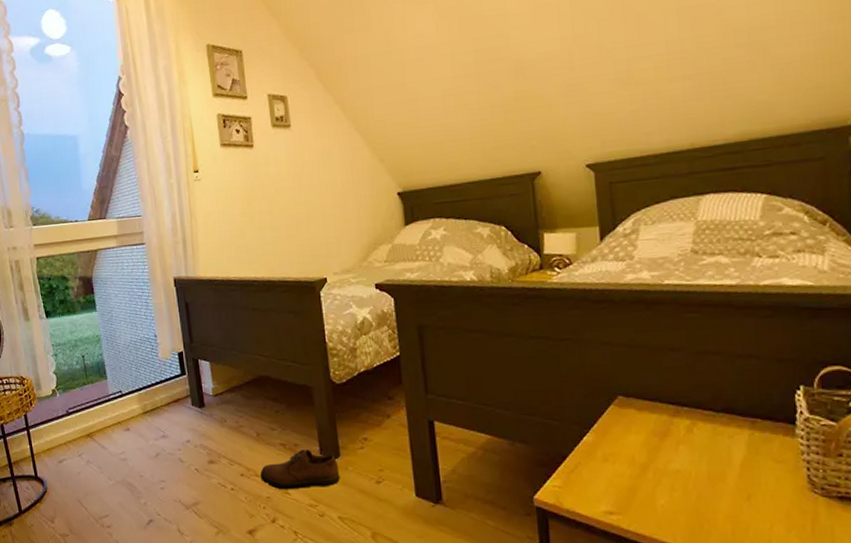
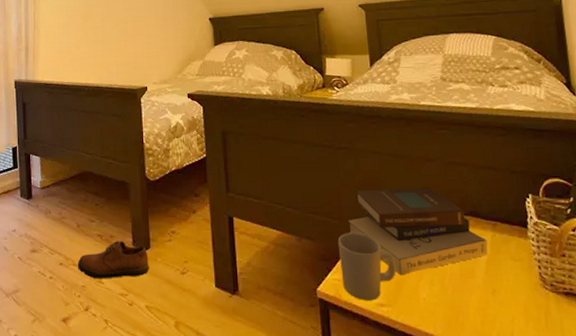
mug: none [558,435,630,508] -> present [337,233,397,301]
books: none [570,381,744,481] -> present [347,187,489,276]

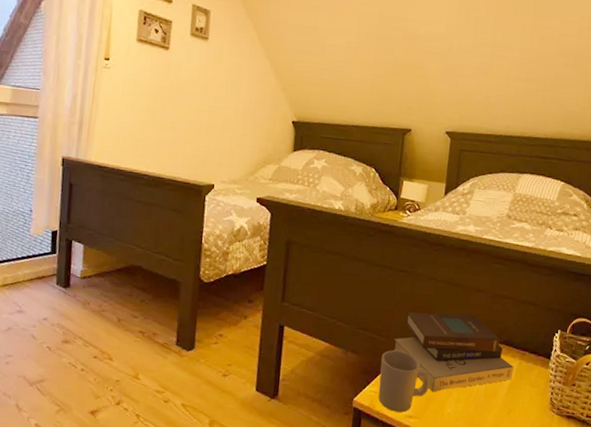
shoe: present [77,241,149,279] -> none [112,339,192,376]

